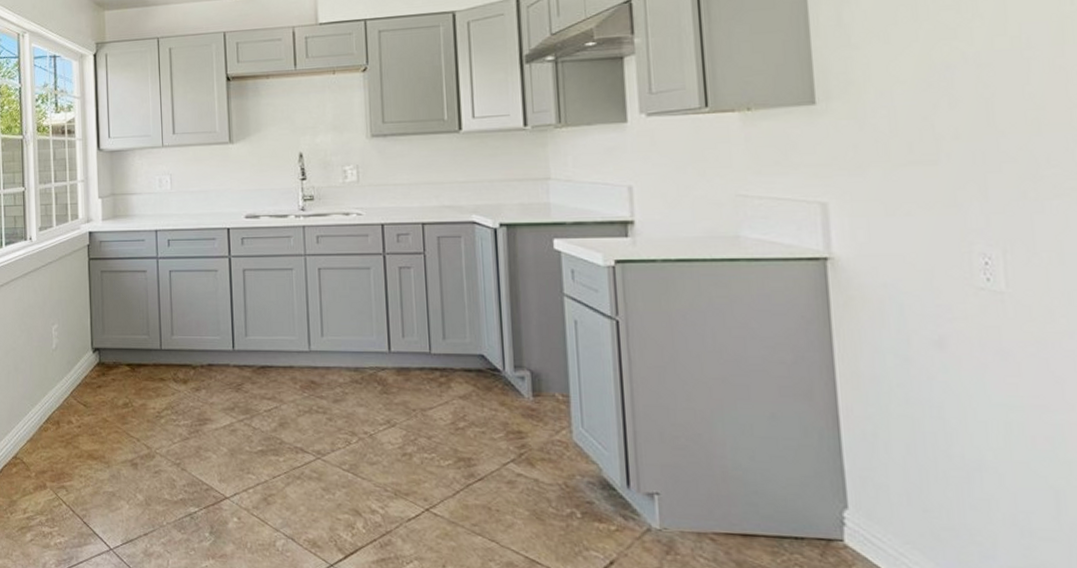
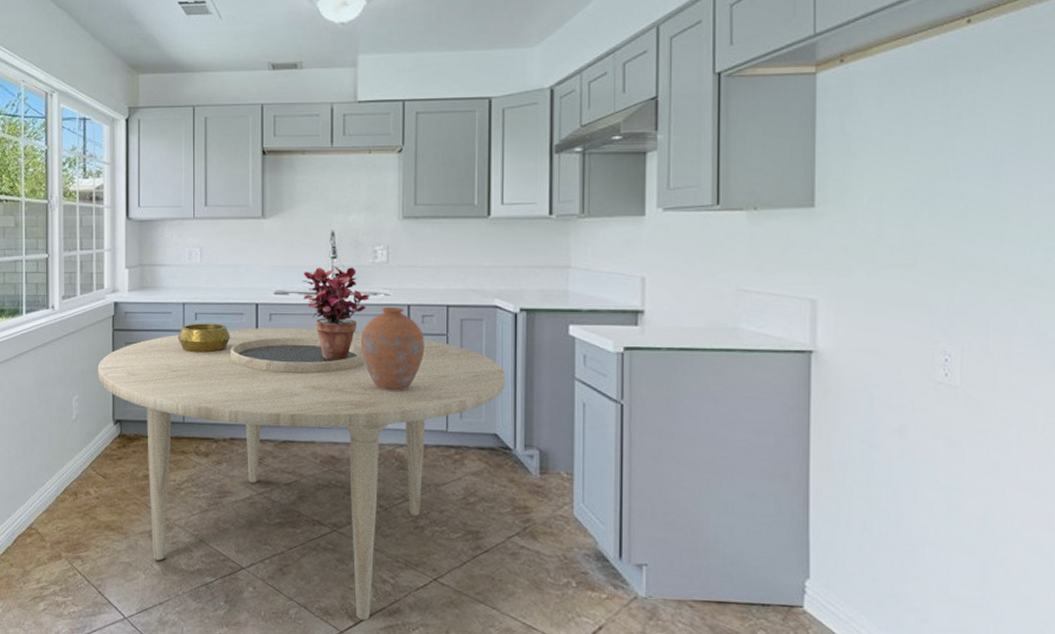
dining table: none [75,251,489,553] -> present [98,327,505,621]
decorative bowl: none [151,249,204,279] -> present [178,323,231,353]
potted plant: none [273,187,343,284] -> present [302,266,371,362]
vase: none [334,227,402,312] -> present [360,307,425,391]

